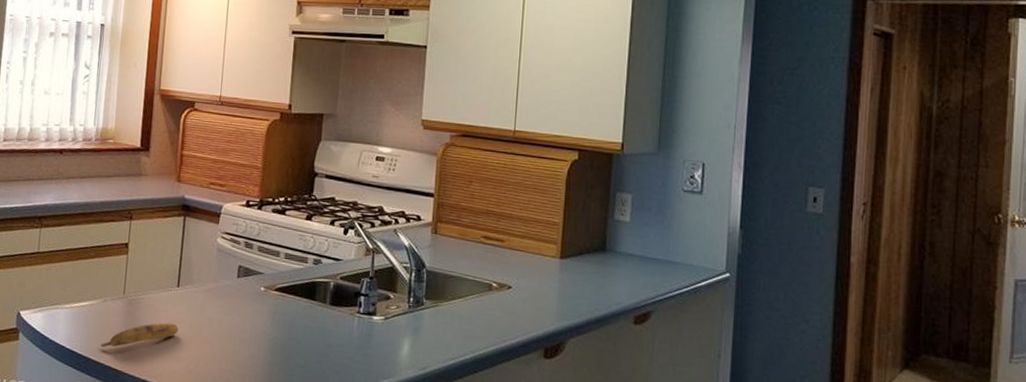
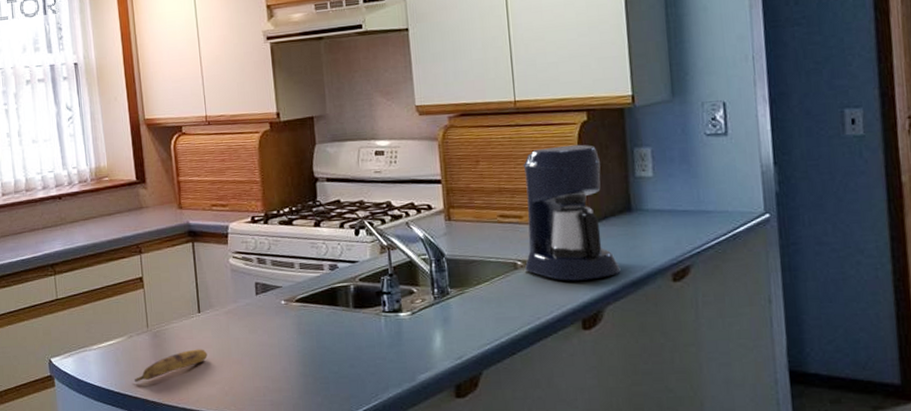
coffee maker: none [499,179,588,311] -> present [523,144,621,281]

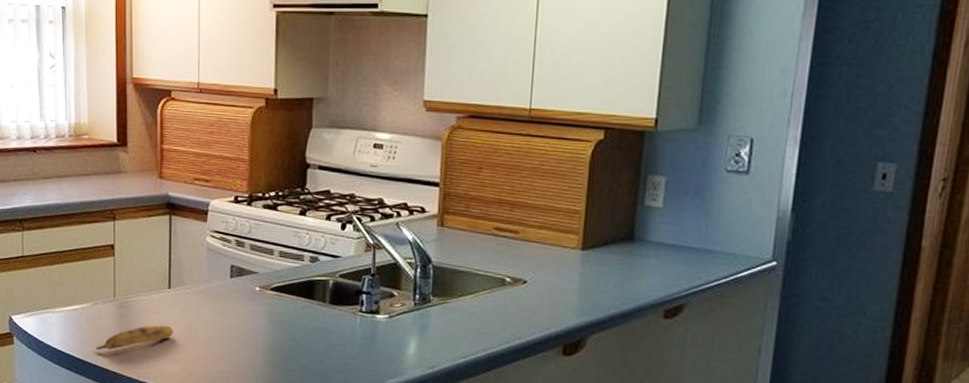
coffee maker: present [523,144,621,281] -> none [513,163,612,306]

